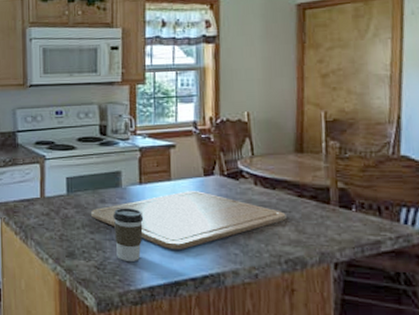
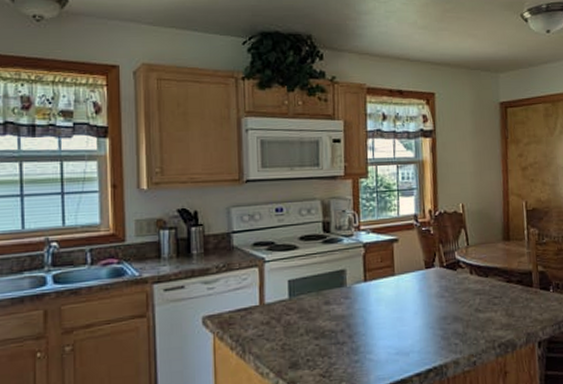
chopping board: present [90,191,286,249] -> none [314,284,498,347]
coffee cup: present [113,208,144,261] -> none [338,307,369,365]

